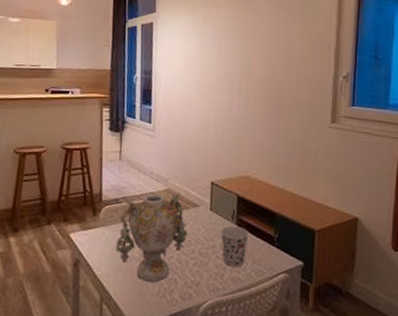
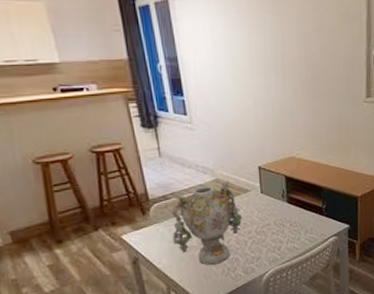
cup: present [220,225,249,267] -> none [273,203,300,239]

